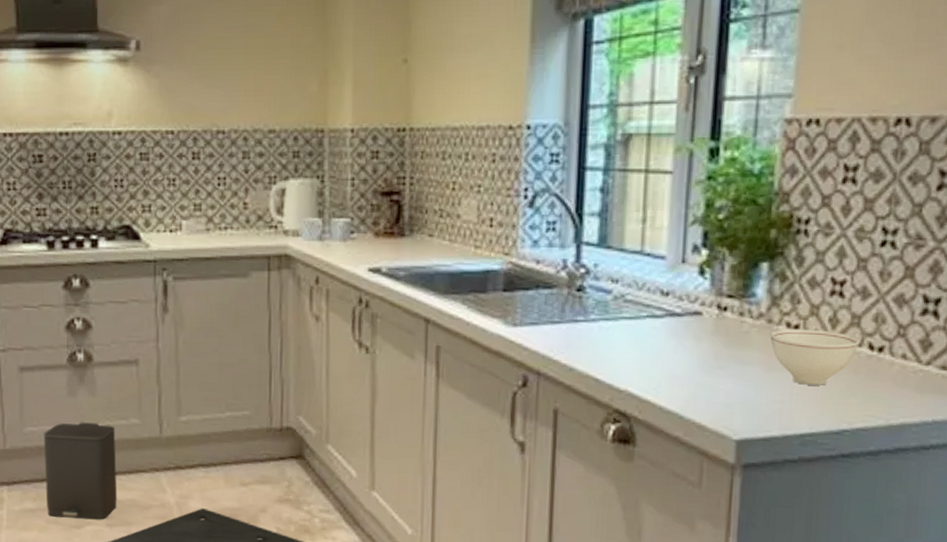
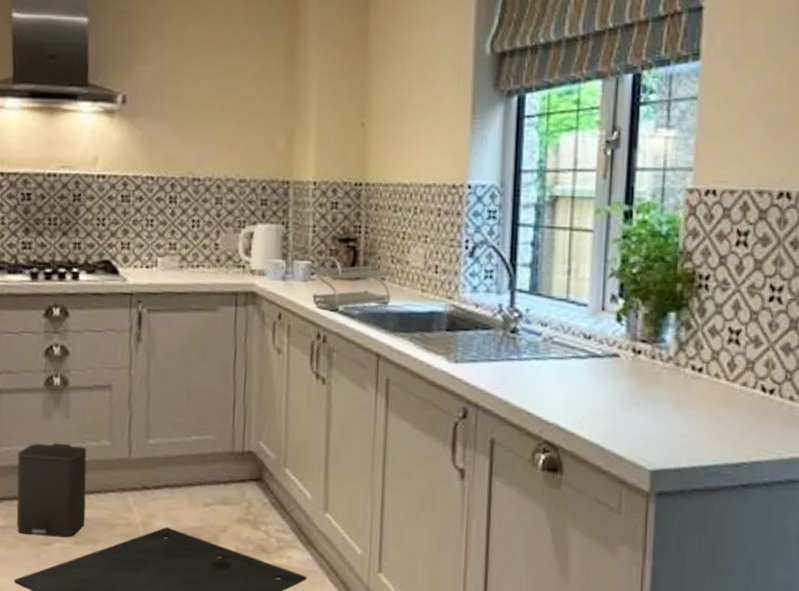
dish rack: none [352,208,443,272] -> present [312,254,394,310]
bowl: present [770,328,860,386] -> none [678,371,754,423]

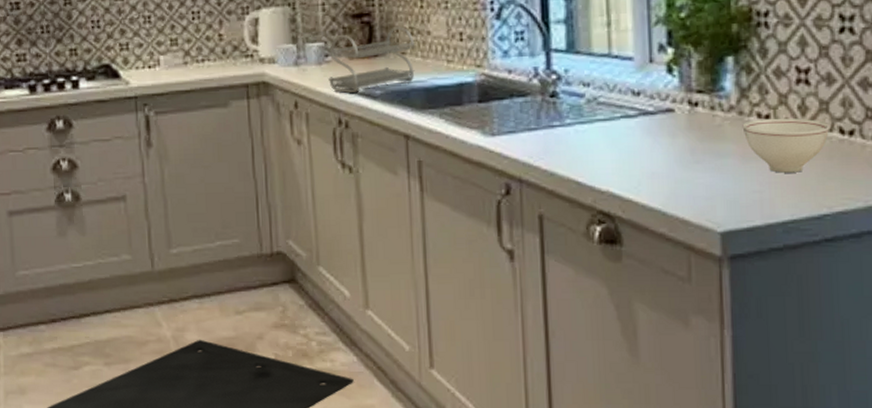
pedal bin: present [16,442,87,538] -> none [36,260,114,360]
bowl: none [678,371,754,423] -> present [742,118,831,173]

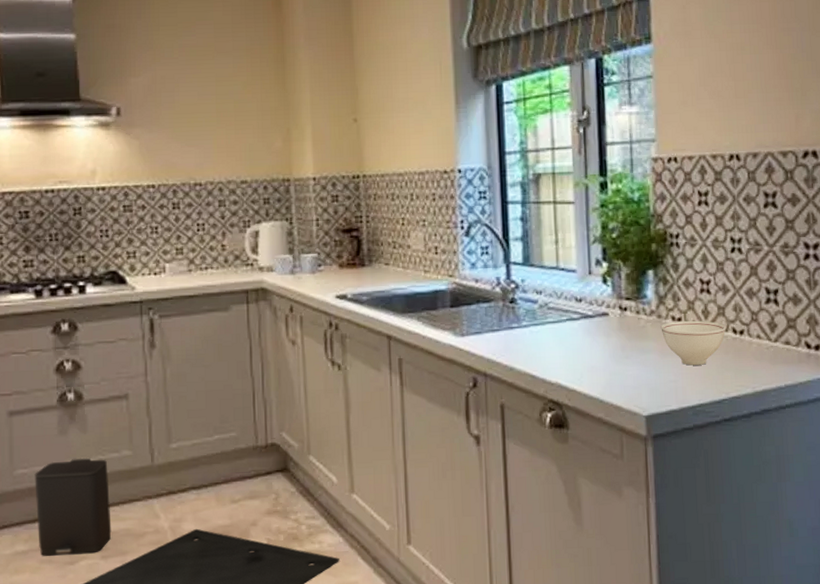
pedal bin: none [36,260,114,360] -> present [34,457,112,556]
dish rack: present [328,27,415,93] -> none [321,241,397,299]

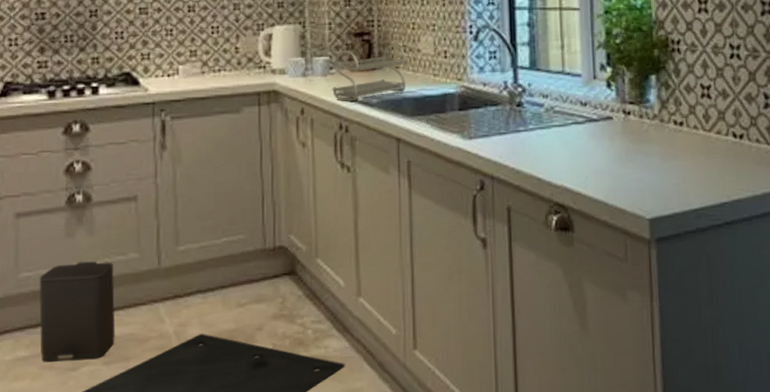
dish rack: none [321,241,397,299] -> present [332,45,407,101]
bowl: present [660,320,726,366] -> none [663,124,727,169]

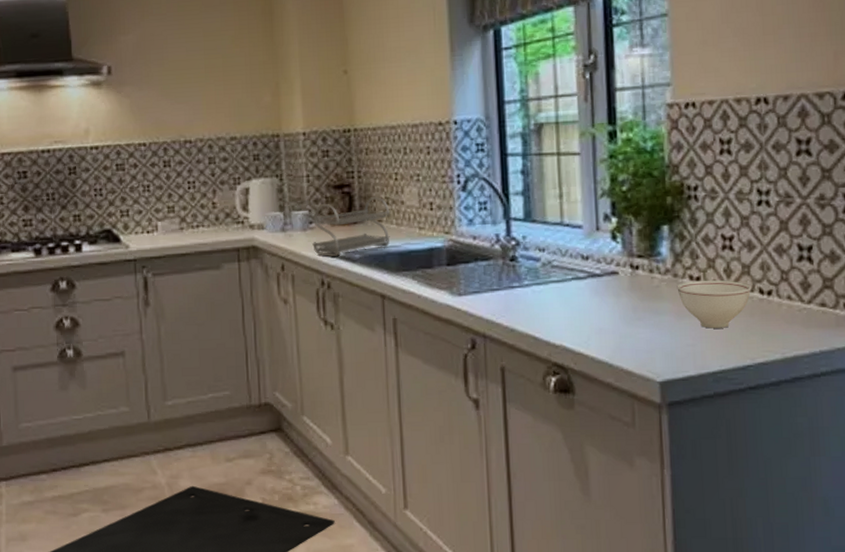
pedal bin: present [39,260,115,362] -> none [38,413,112,507]
bowl: none [663,124,727,169] -> present [677,279,752,329]

